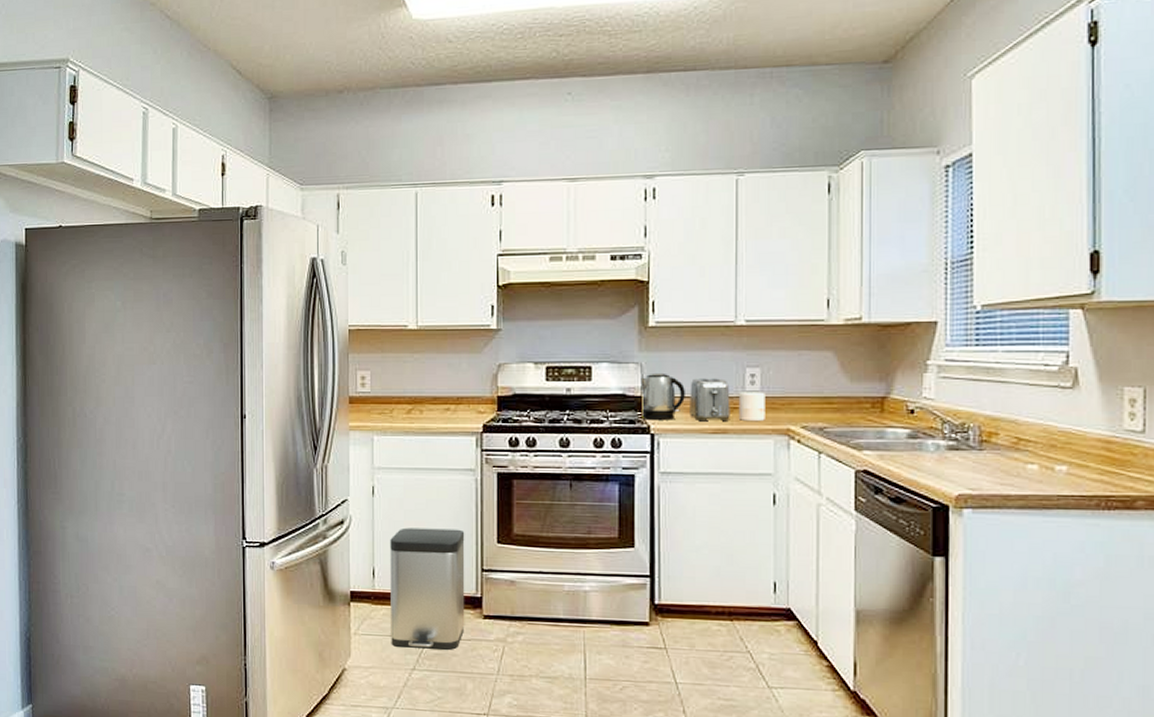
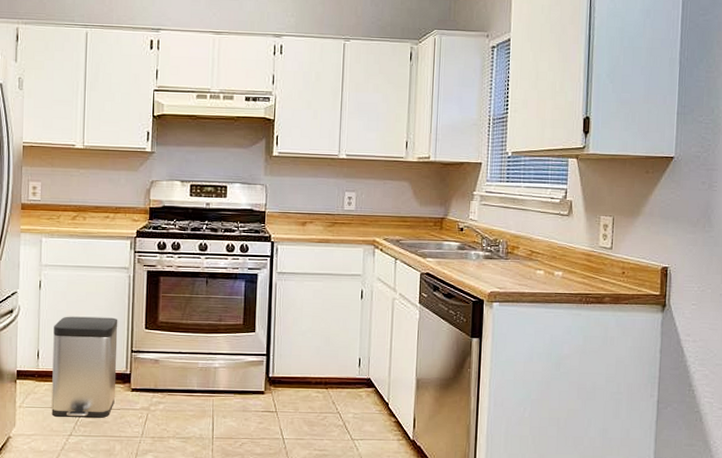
kettle: present [640,372,685,420] -> none [265,193,299,231]
toaster: present [690,378,730,422] -> none [302,199,333,234]
paper towel roll: present [738,392,765,421] -> none [338,210,359,233]

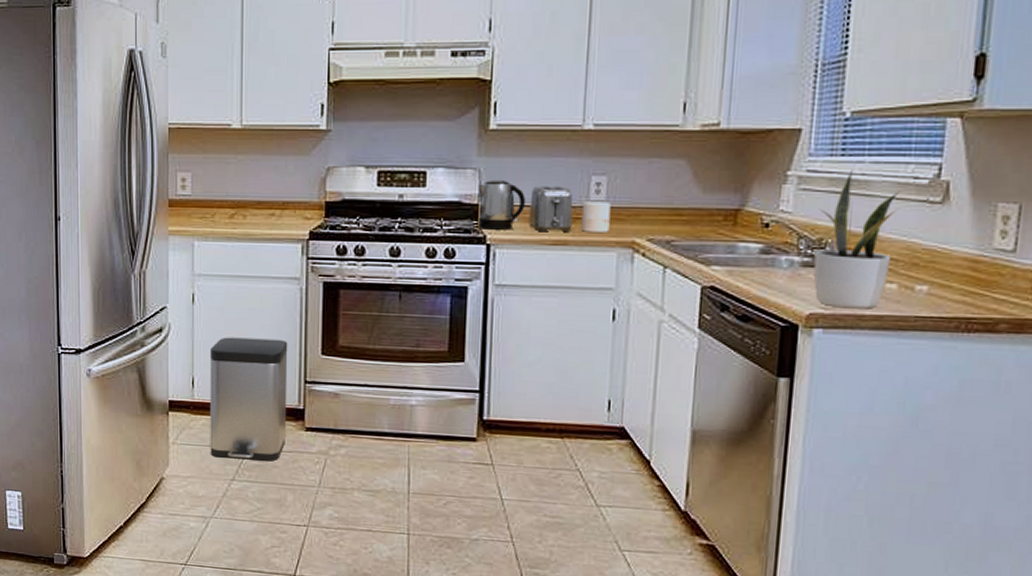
kettle: none [265,193,299,231] -> present [478,179,525,230]
toaster: none [302,199,333,234] -> present [529,186,573,233]
paper towel roll: none [338,210,359,233] -> present [580,201,611,232]
potted plant: none [492,192,543,288] -> present [813,170,900,309]

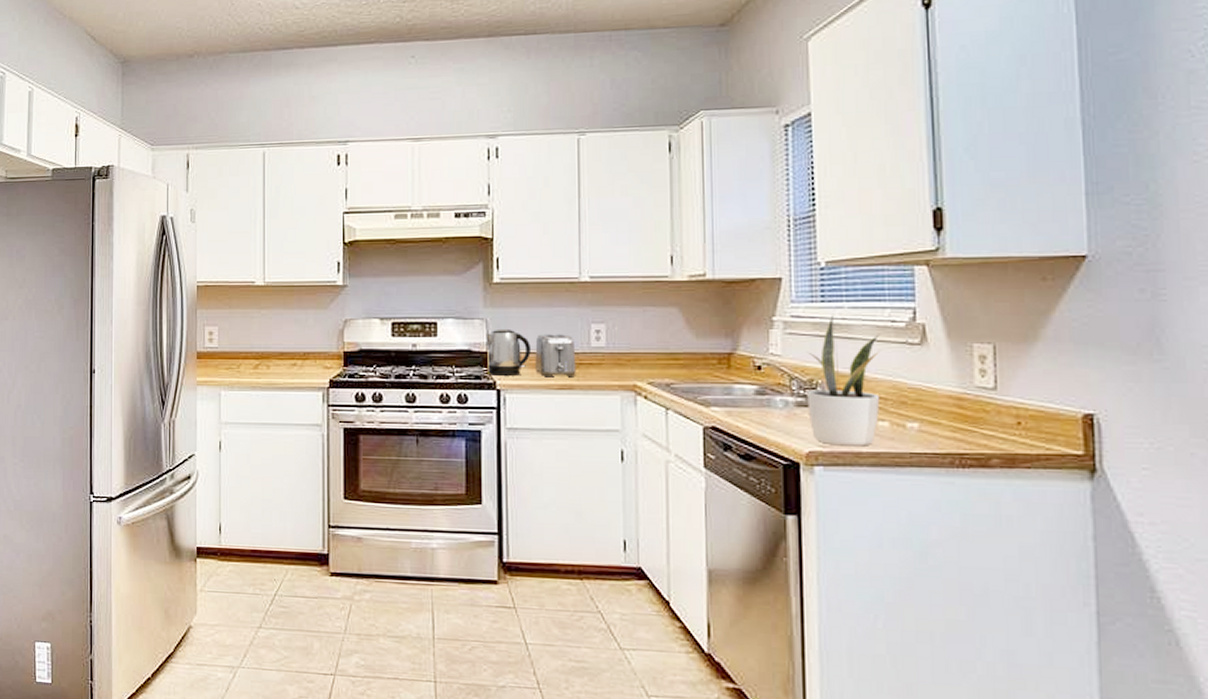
pedal bin: present [210,337,288,461] -> none [237,483,312,608]
paper towel roll: present [580,201,611,232] -> none [584,348,611,377]

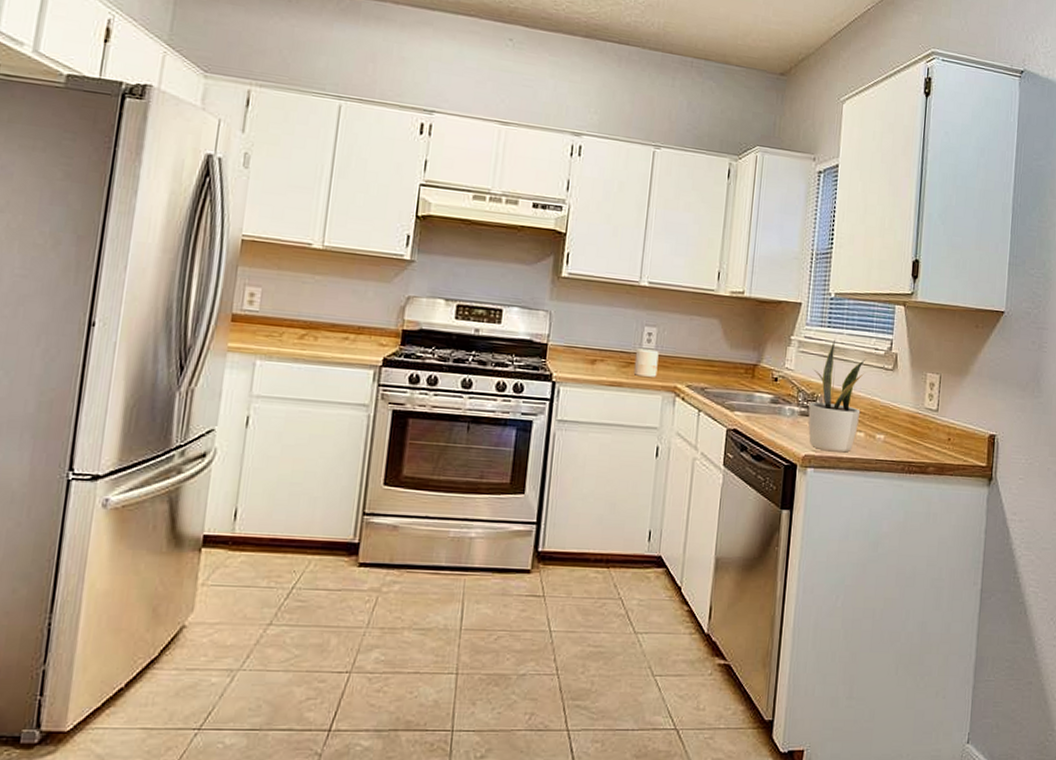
kettle: present [486,328,530,376] -> none [546,322,589,370]
toaster: present [535,334,576,378] -> none [590,331,628,376]
paper towel roll: none [584,348,611,377] -> present [633,348,659,377]

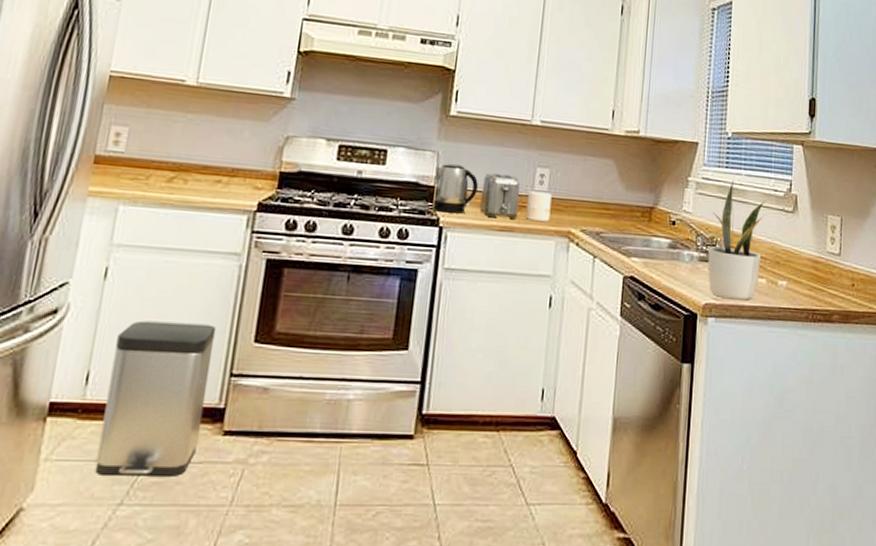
pedal bin: none [246,464,349,602] -> present [95,320,217,476]
kettle: none [546,322,589,370] -> present [432,163,478,214]
toaster: none [590,331,628,376] -> present [479,173,520,220]

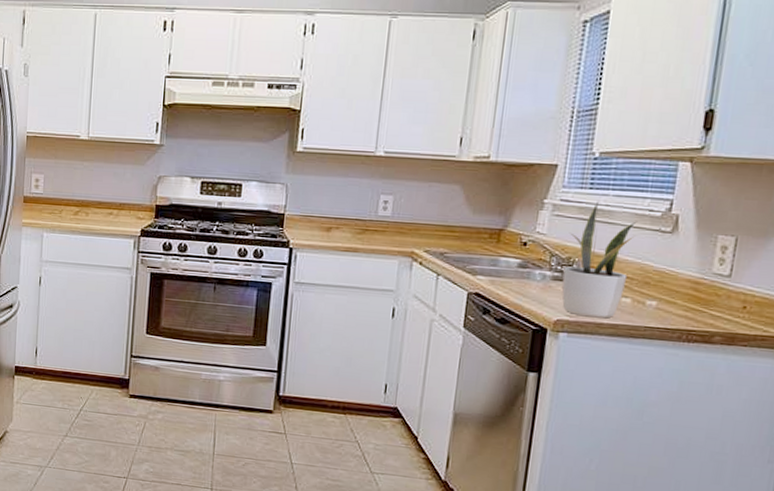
pedal bin: present [95,320,217,476] -> none [48,315,118,422]
kettle: present [432,163,478,214] -> none [283,193,324,237]
toaster: present [479,173,520,220] -> none [326,201,364,242]
paper towel roll: present [525,191,552,222] -> none [369,216,395,243]

